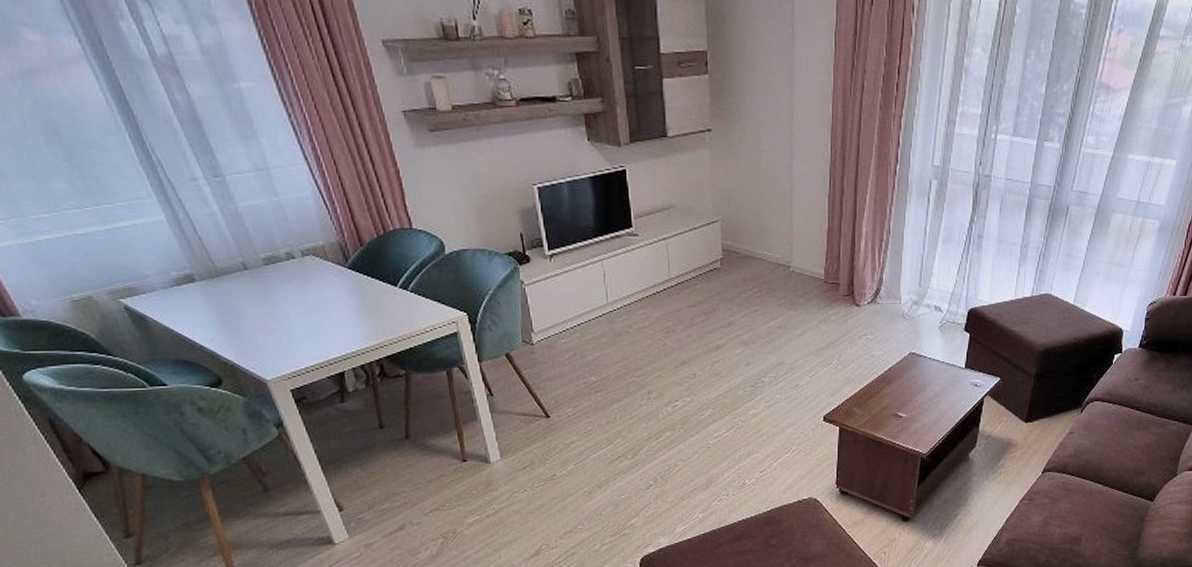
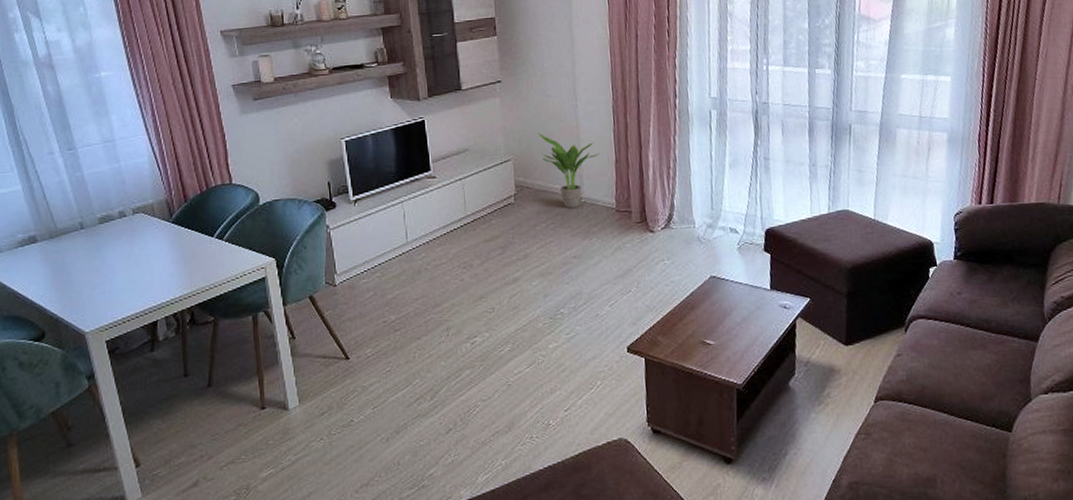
potted plant: none [748,192,813,277] -> present [537,132,600,209]

